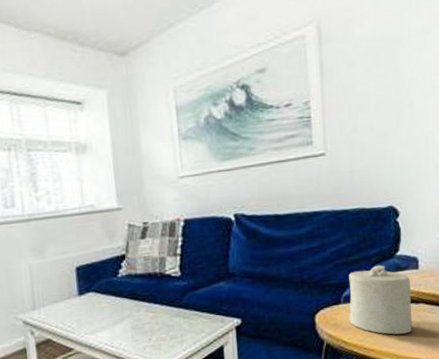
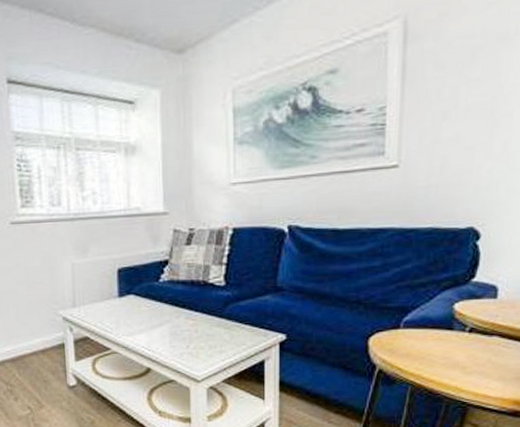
candle: present [349,265,413,335] -> none [408,291,486,368]

